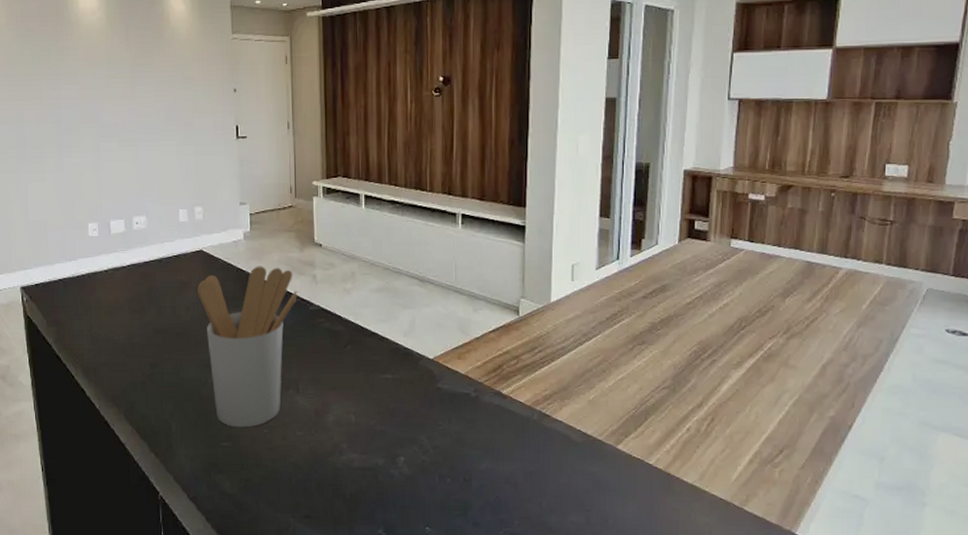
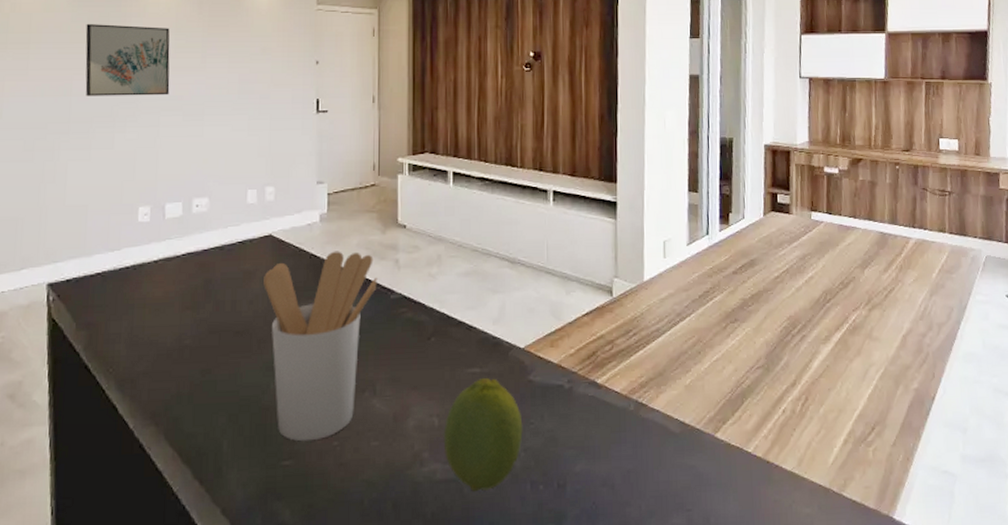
wall art: none [30,57,106,125] -> present [85,24,170,96]
fruit: none [359,384,432,479] -> present [443,378,523,491]

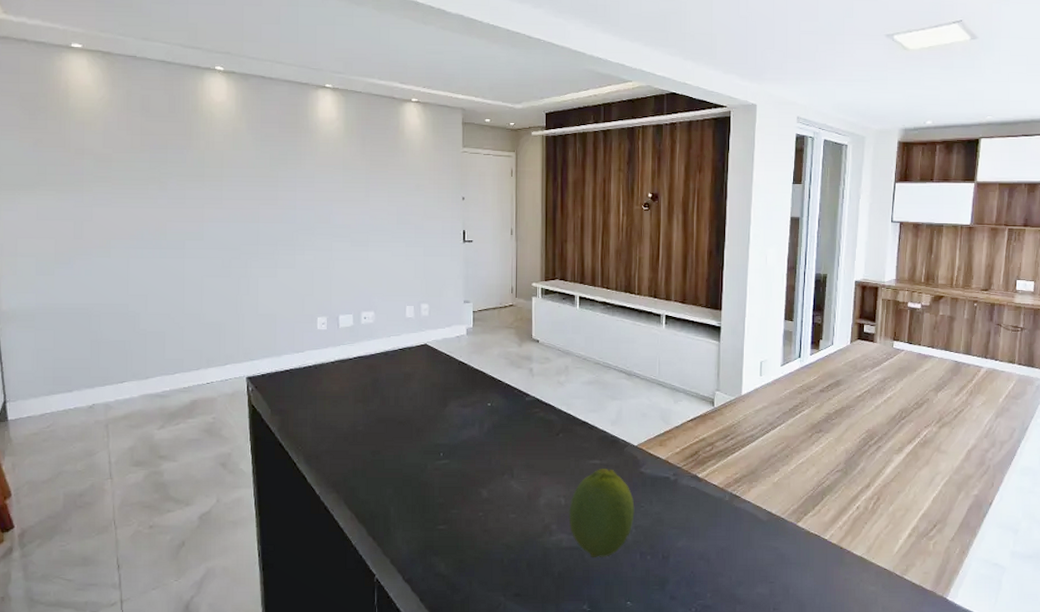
wall art: present [85,24,170,96] -> none [268,161,340,224]
utensil holder: present [263,251,377,442] -> none [421,359,515,511]

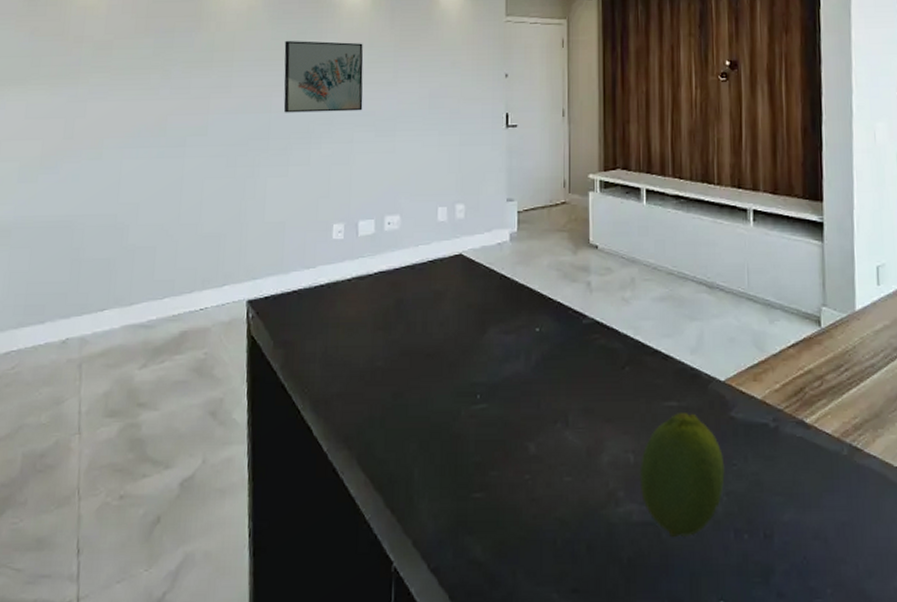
wall art: none [268,161,340,224] -> present [283,41,364,113]

